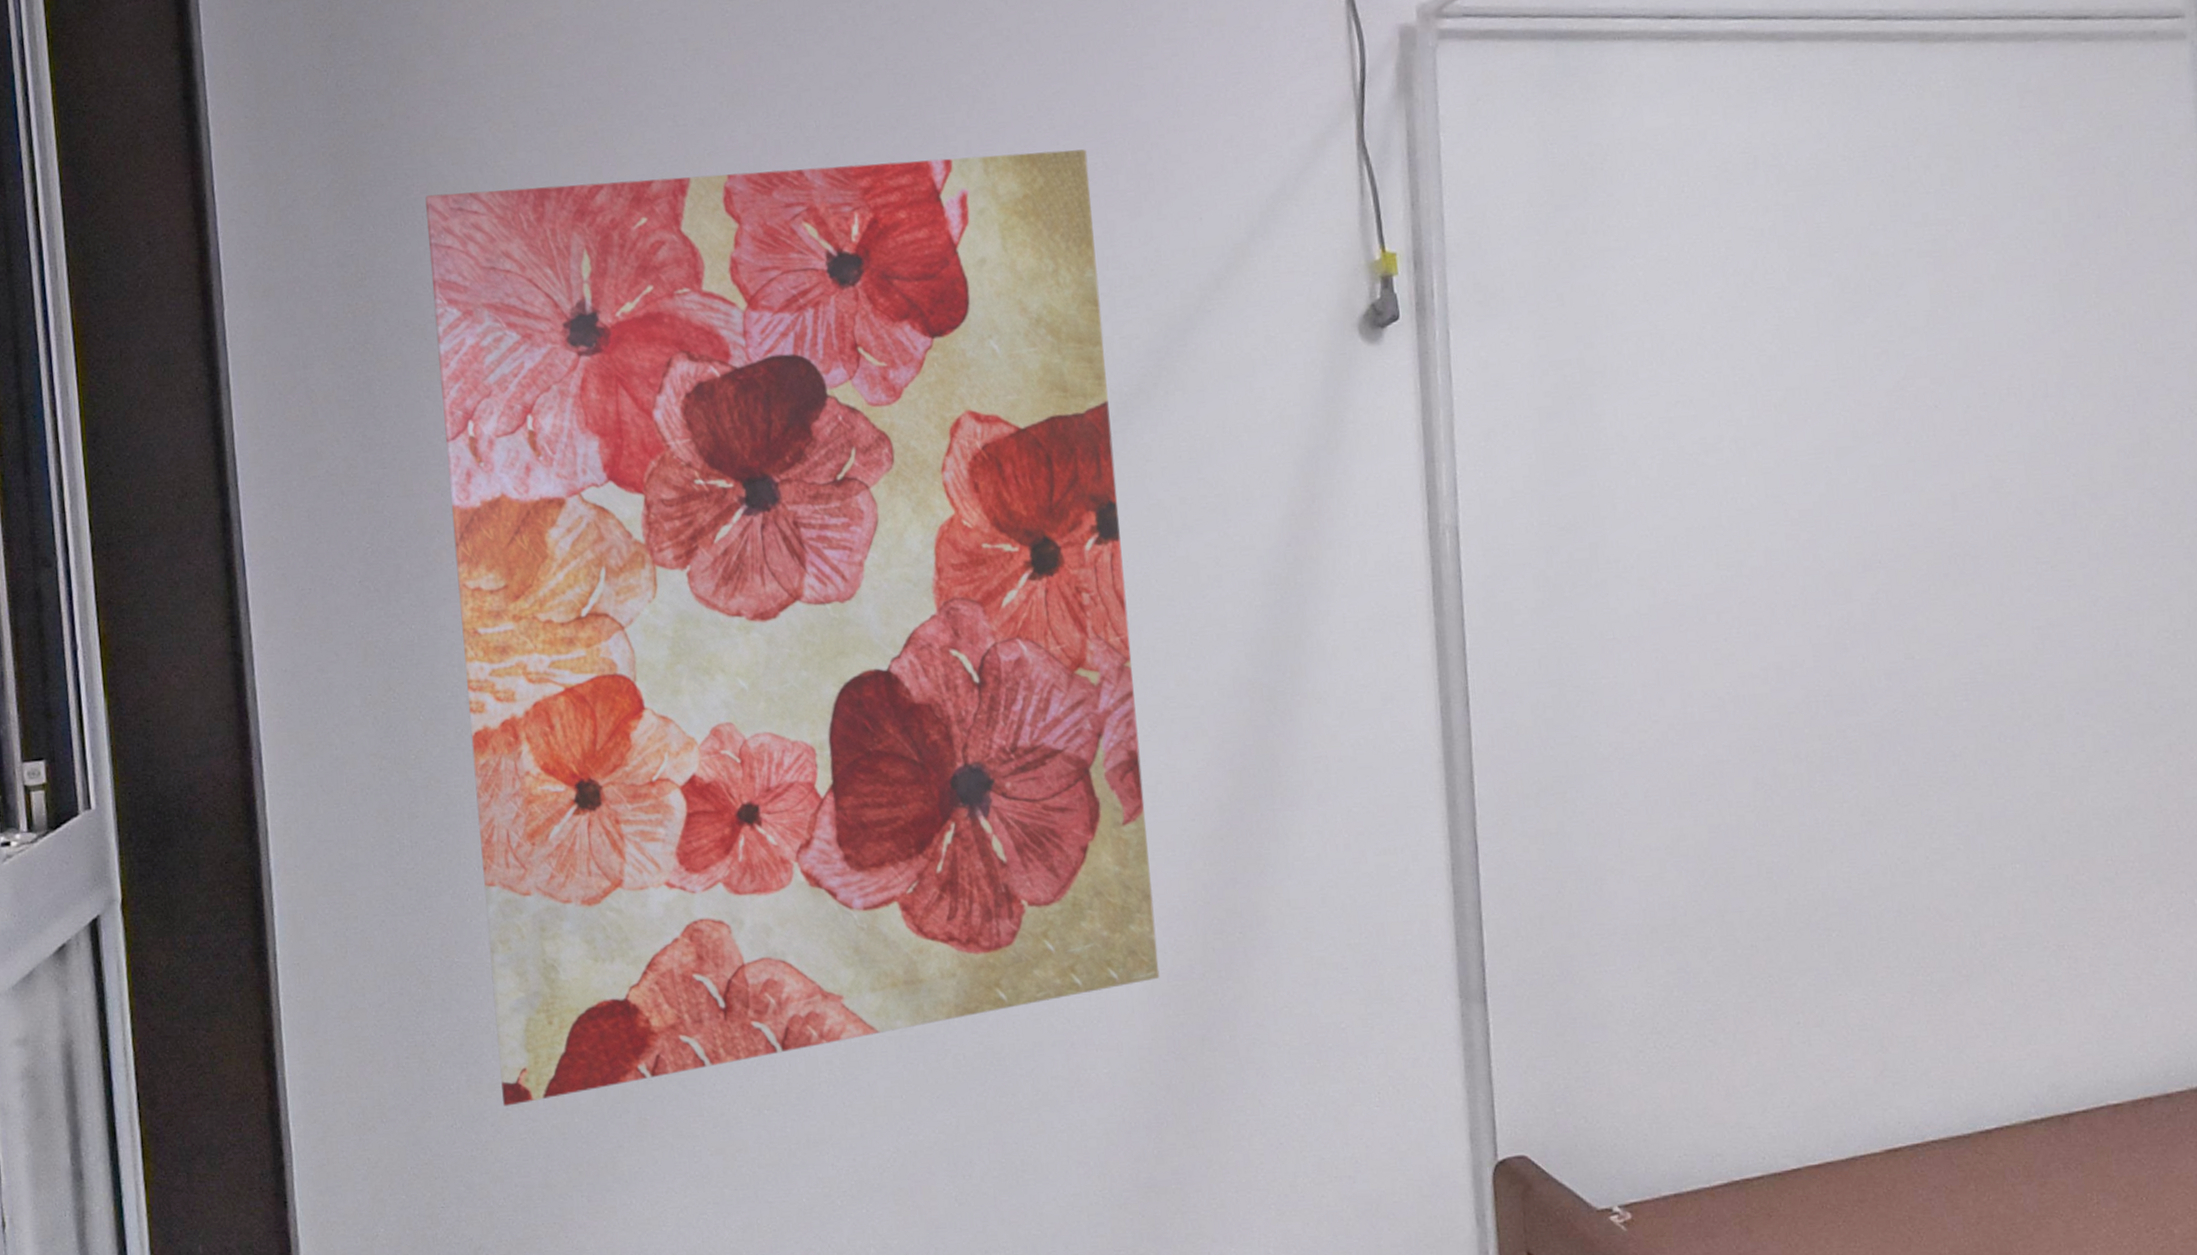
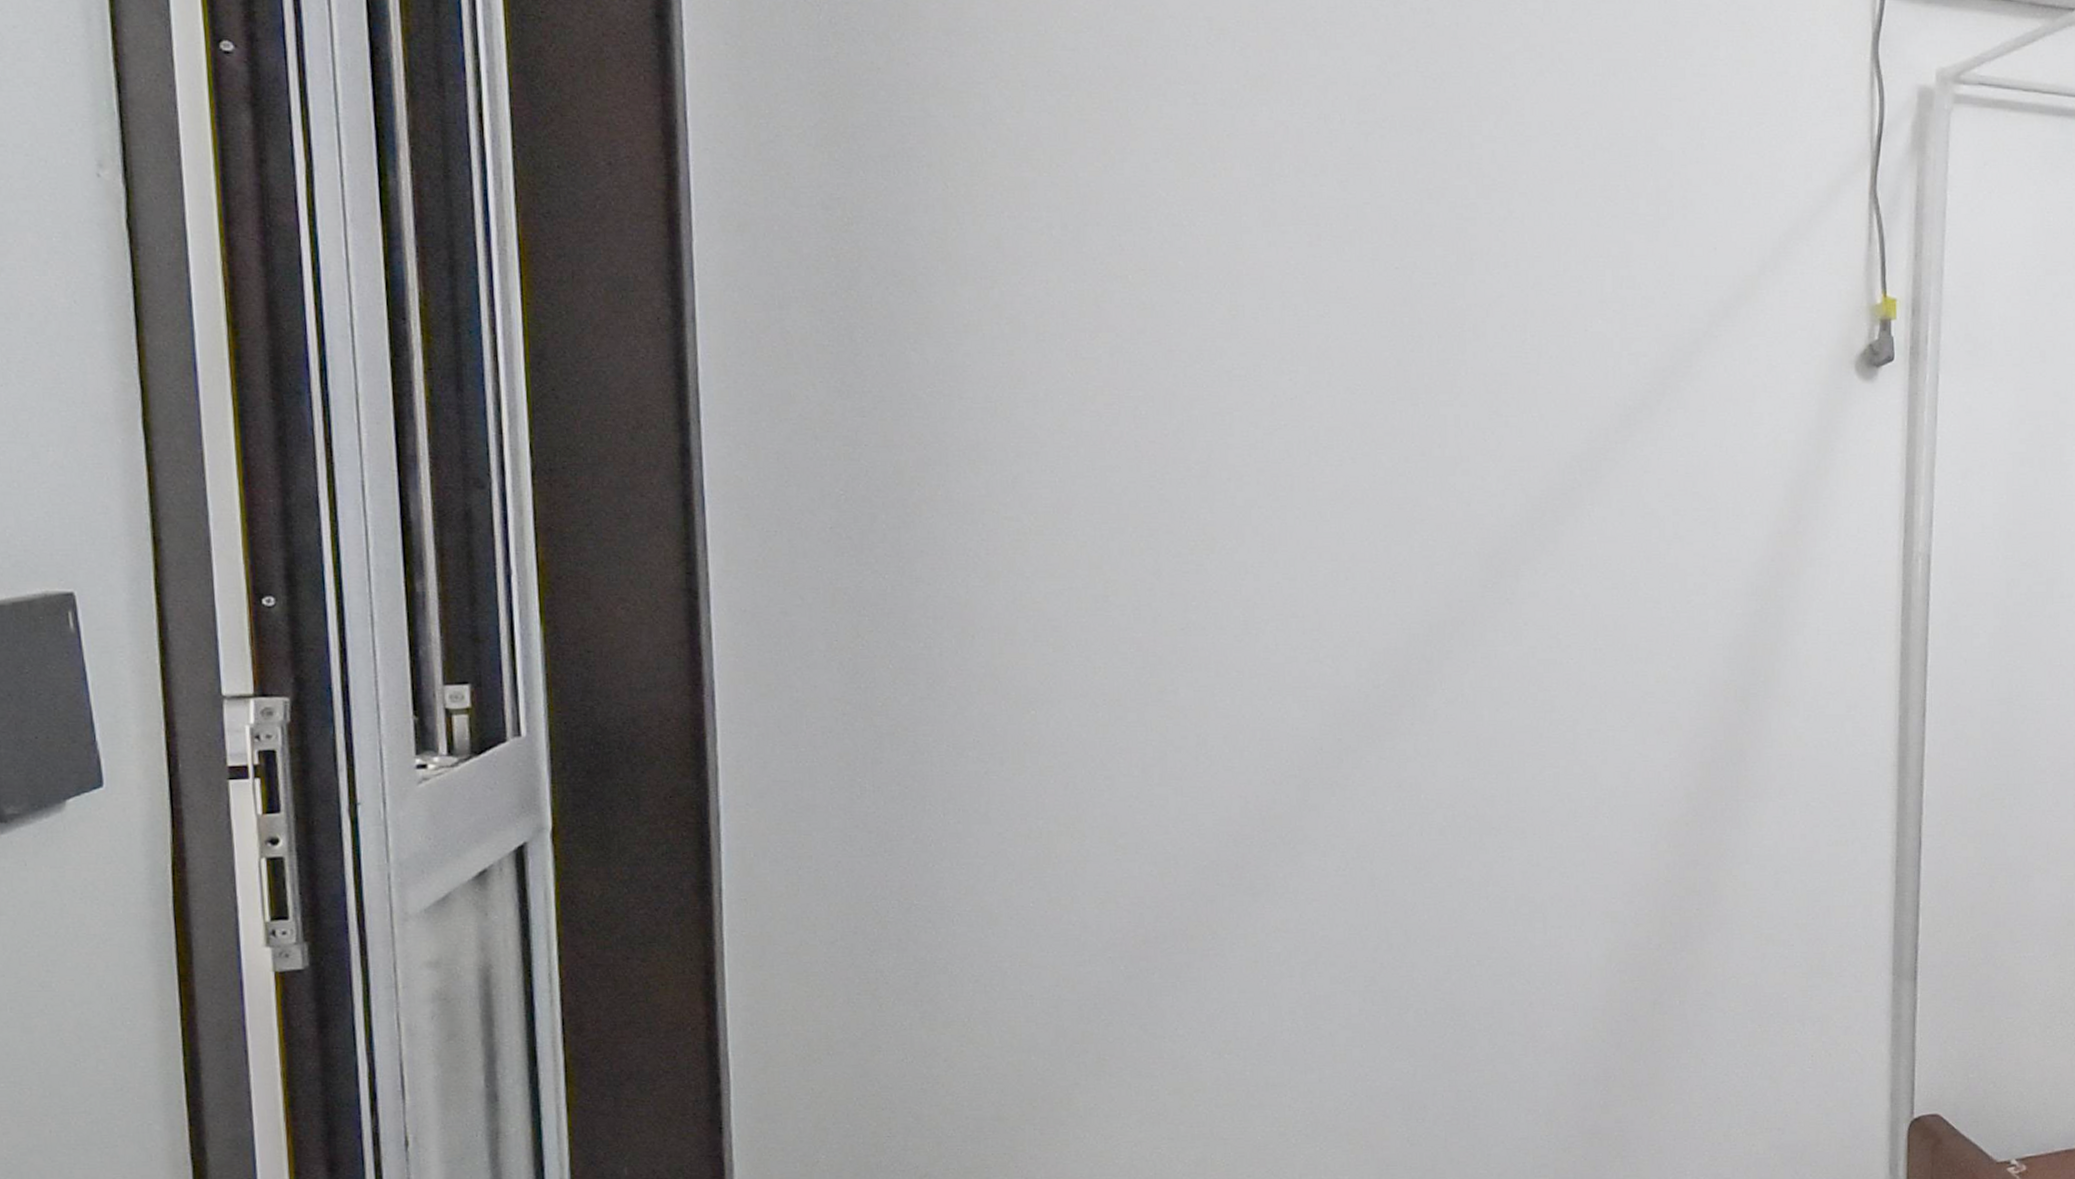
wall art: present [425,149,1160,1106] -> none [922,146,1619,1043]

